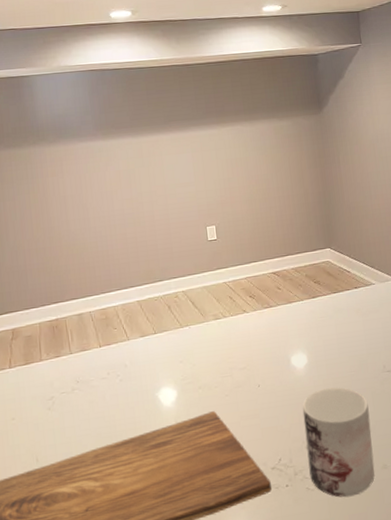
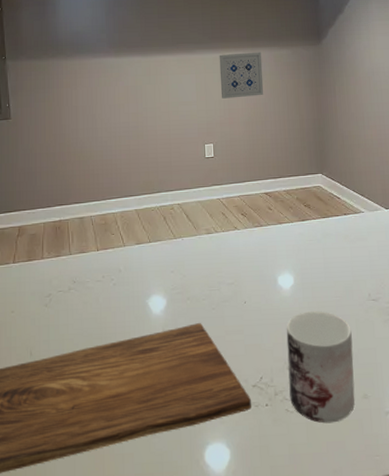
wall art: none [215,125,266,177] -> present [219,52,264,99]

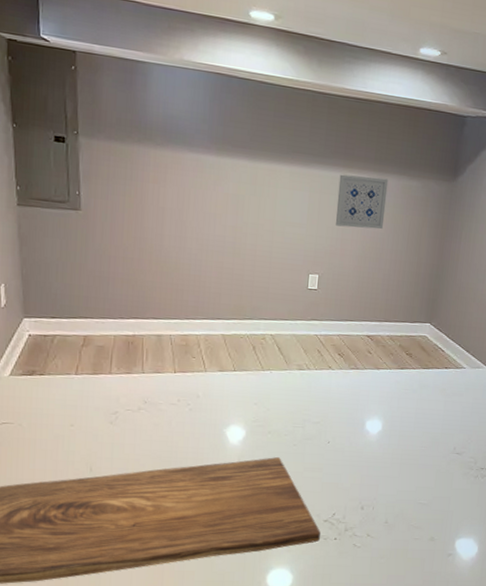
mug: present [286,311,355,424] -> none [359,457,431,560]

